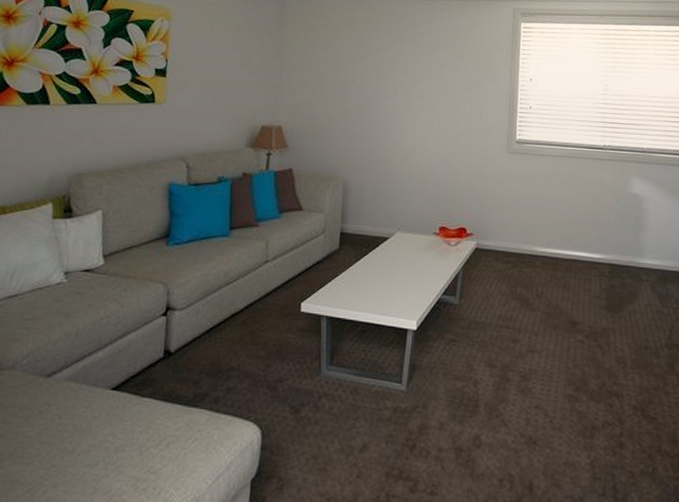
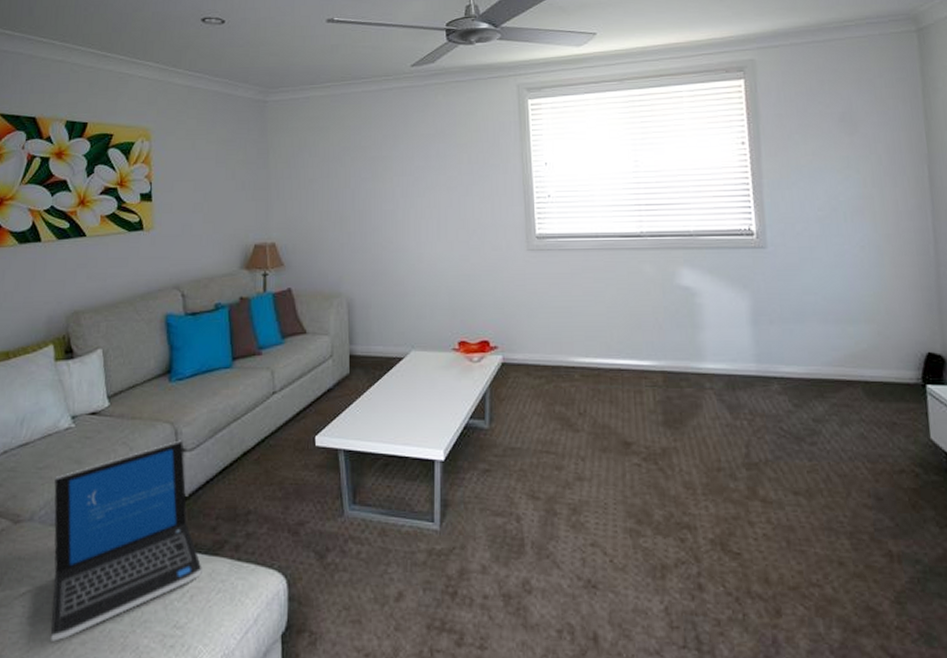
laptop: none [21,300,182,484] -> present [51,440,204,642]

